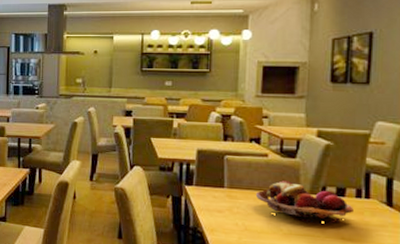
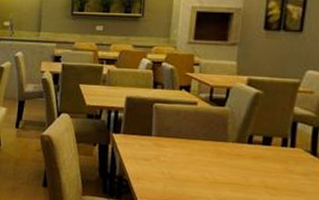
fruit basket: present [255,180,354,224] -> none [182,129,279,173]

